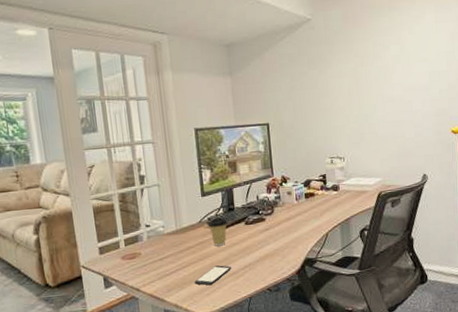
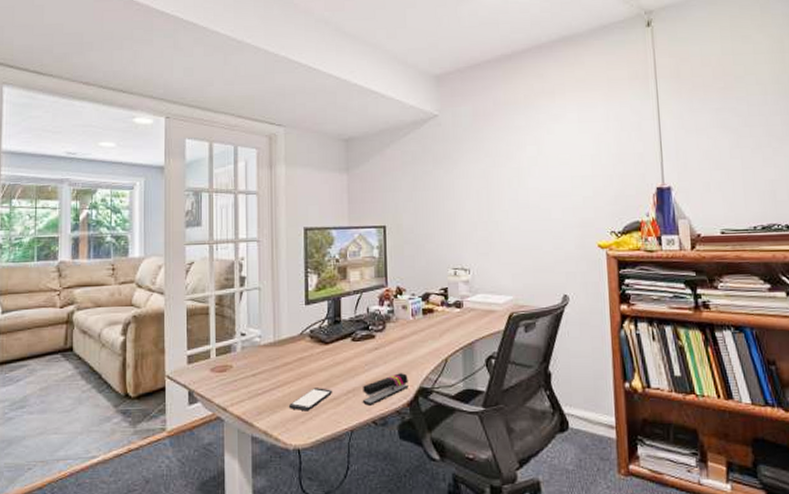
coffee cup: present [208,217,228,246] -> none [309,330,332,364]
stapler: none [257,248,296,277] -> present [362,373,409,406]

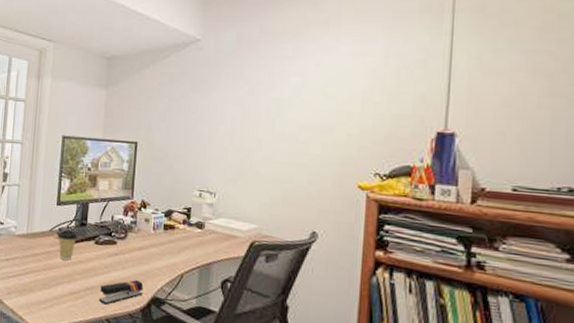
smartphone: present [288,388,332,412] -> none [33,280,73,299]
coffee cup: none [309,330,332,364] -> present [57,229,78,261]

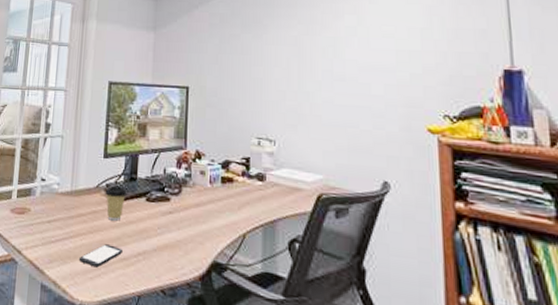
smartphone: none [33,280,73,299] -> present [78,244,122,268]
stapler: present [98,280,144,305] -> none [152,242,202,273]

